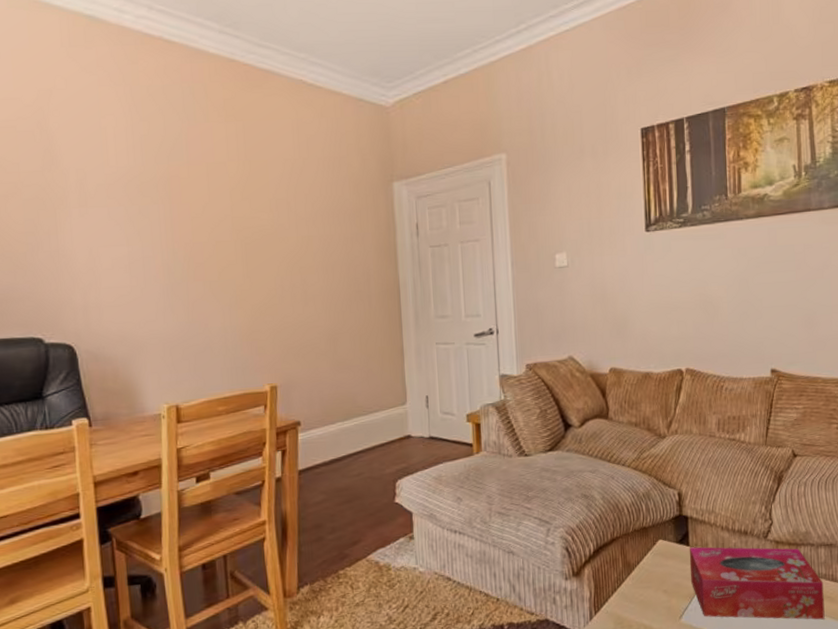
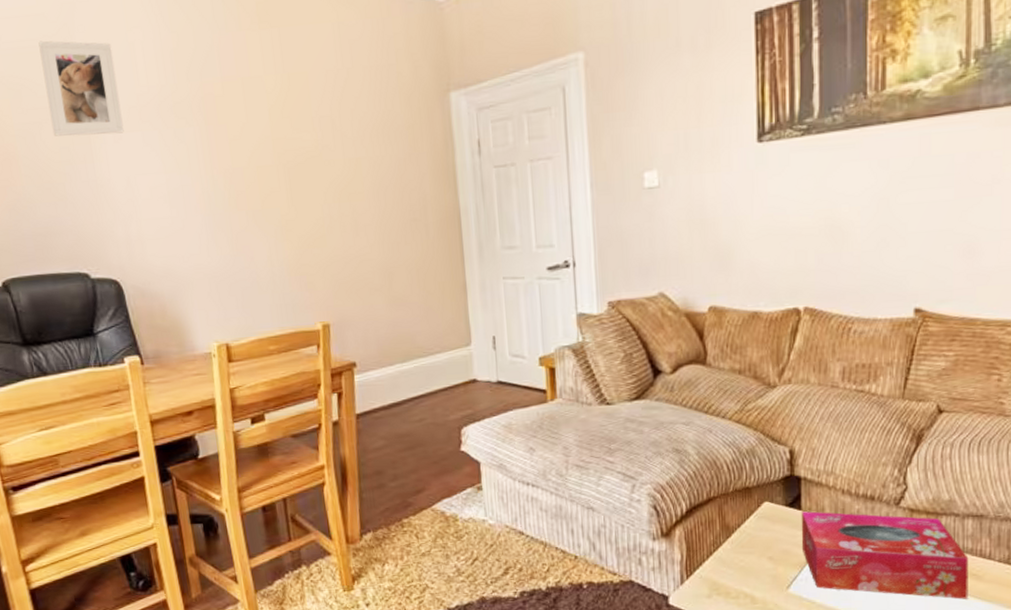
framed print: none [12,122,90,209] -> present [38,40,124,136]

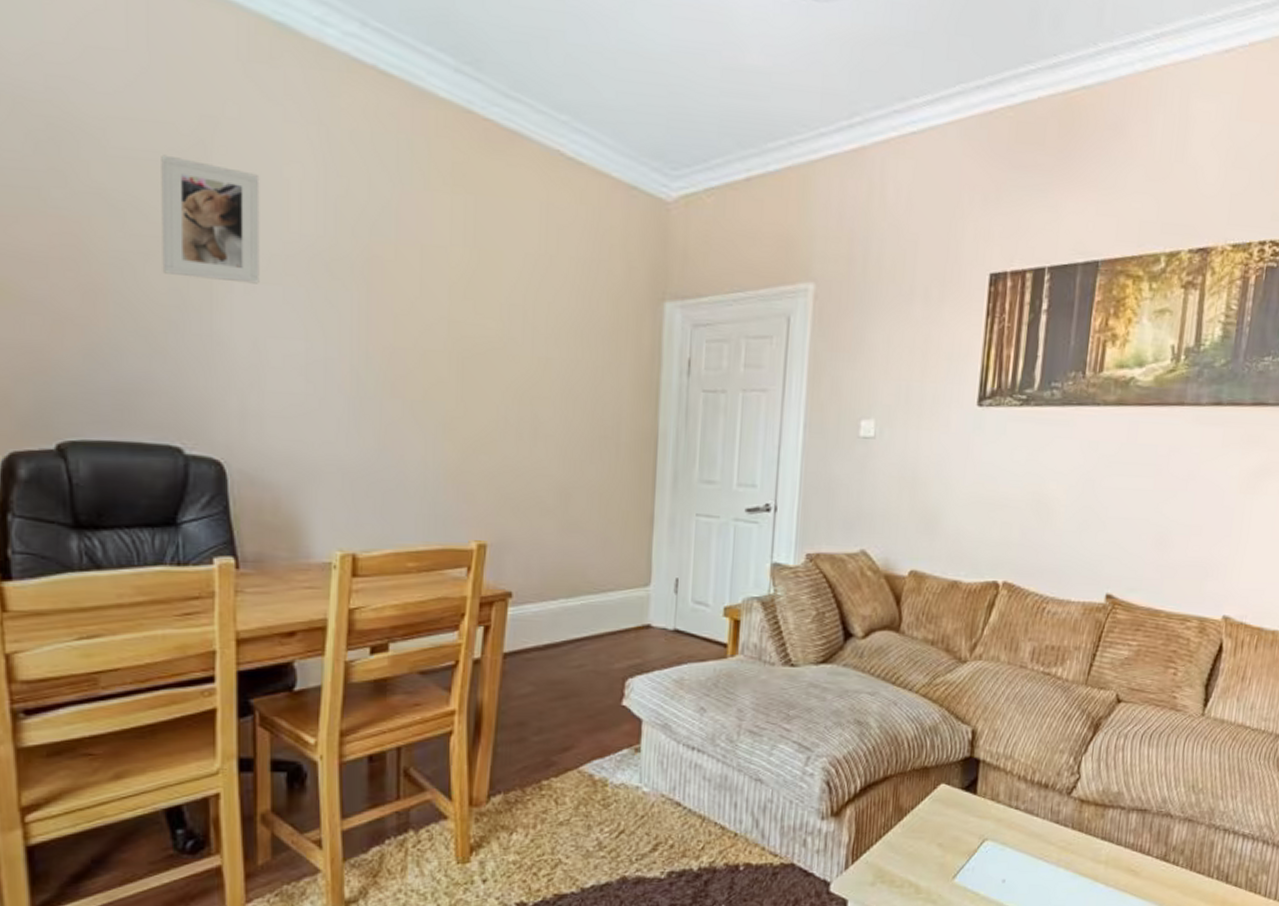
tissue box: present [801,511,969,599] -> none [973,796,1129,896]

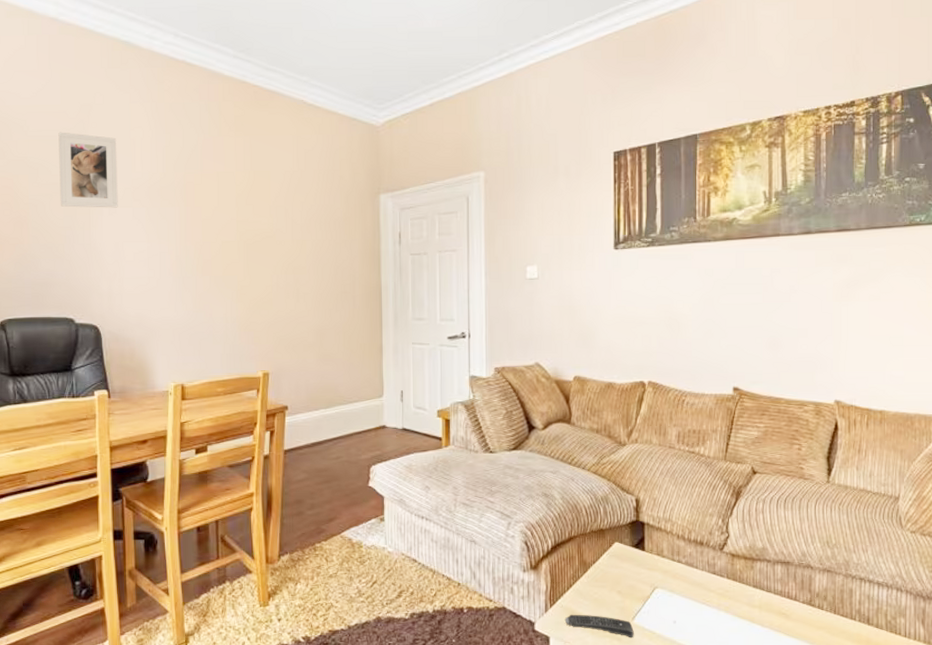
remote control: none [868,872,953,901] -> present [564,614,634,638]

